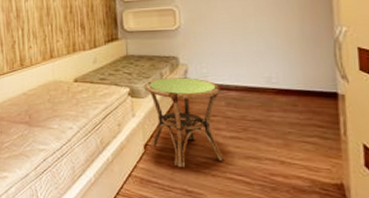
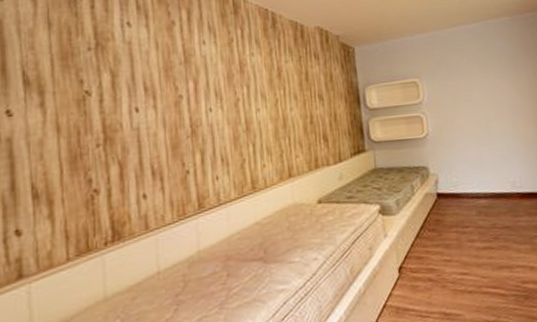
side table: present [146,77,224,168] -> none [397,188,479,289]

